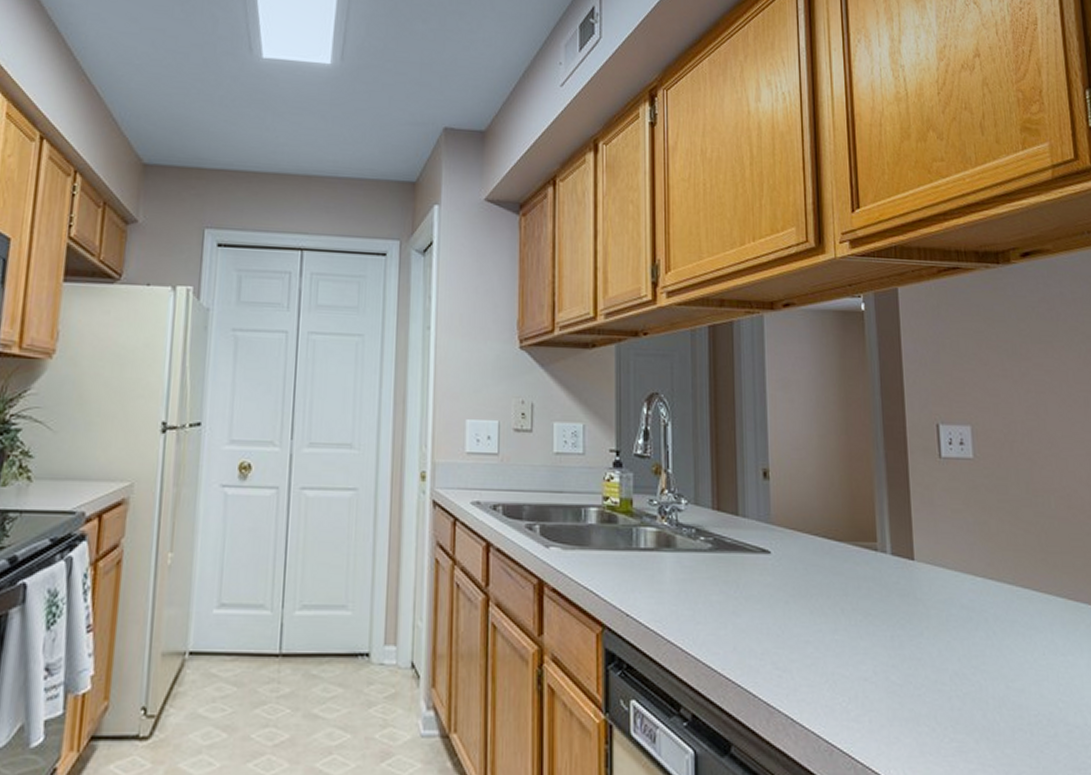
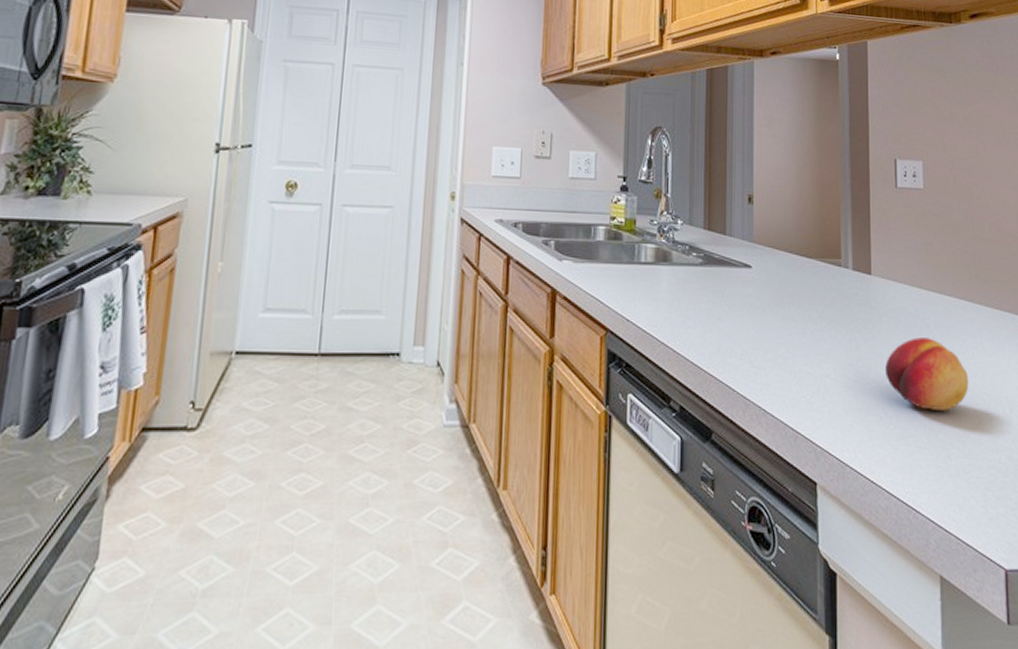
fruit: none [936,634,1040,720] -> present [886,337,969,410]

